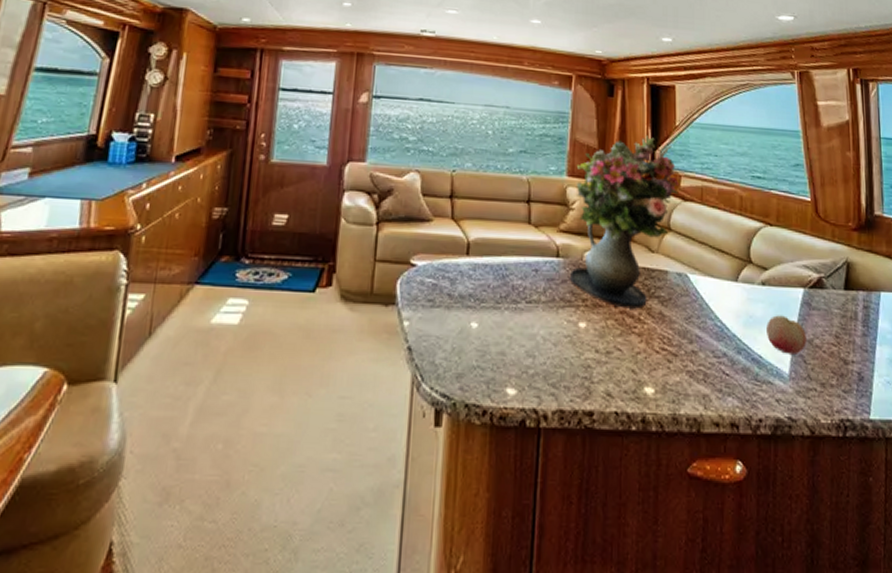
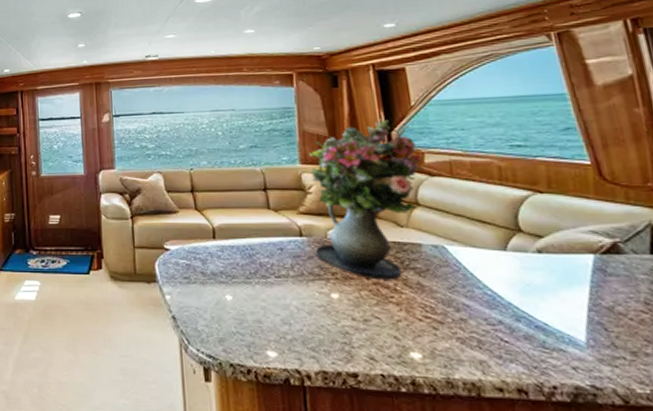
fruit: present [767,315,806,354] -> none [549,282,605,322]

